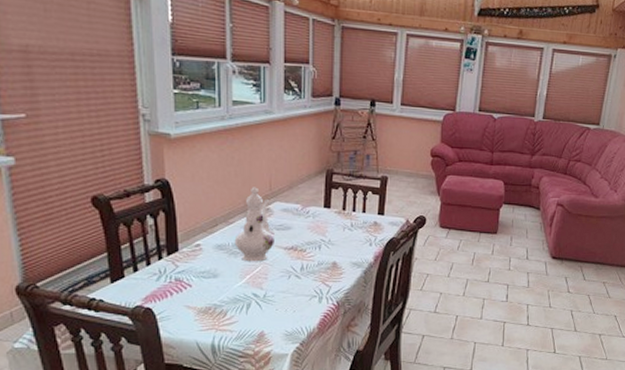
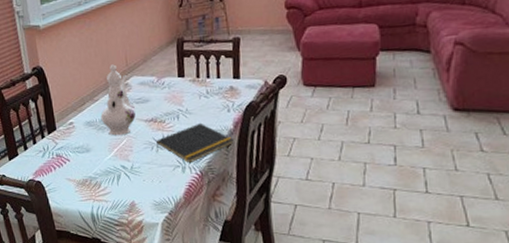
notepad: none [293,254,373,294] -> present [156,122,234,164]

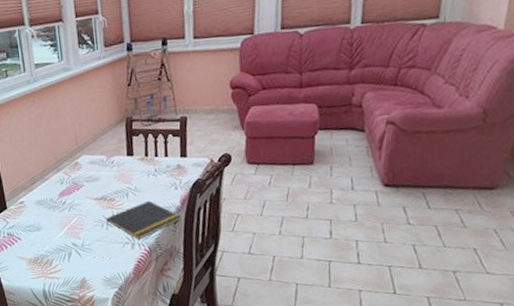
ewer: present [100,64,136,136] -> none [51,143,86,214]

